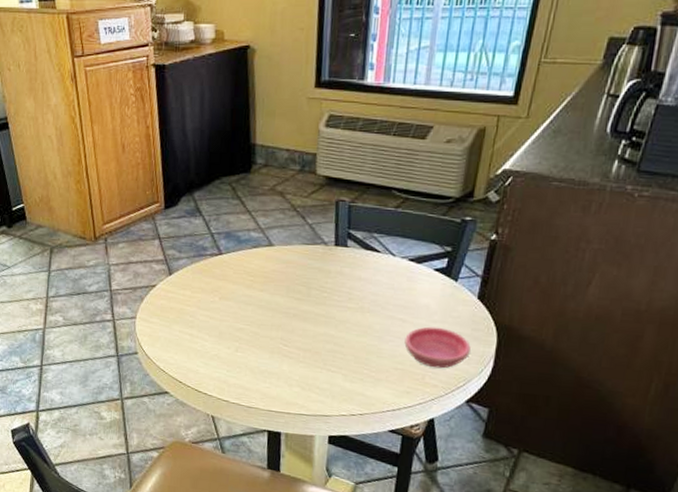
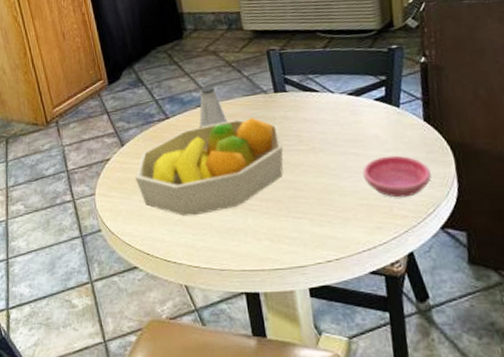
fruit bowl: none [178,266,333,354] -> present [134,117,284,217]
saltshaker: none [253,227,281,270] -> present [199,86,227,128]

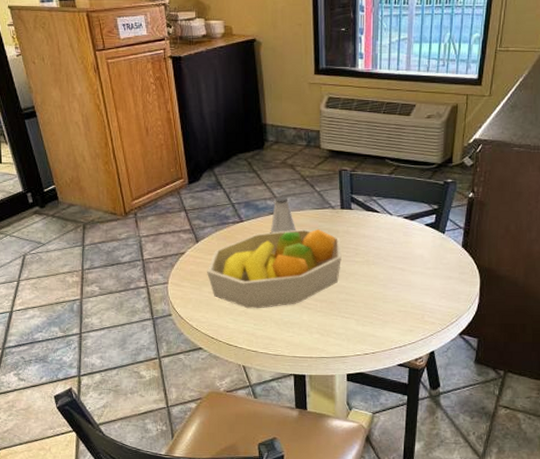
saucer: present [362,155,431,198] -> none [405,273,459,308]

